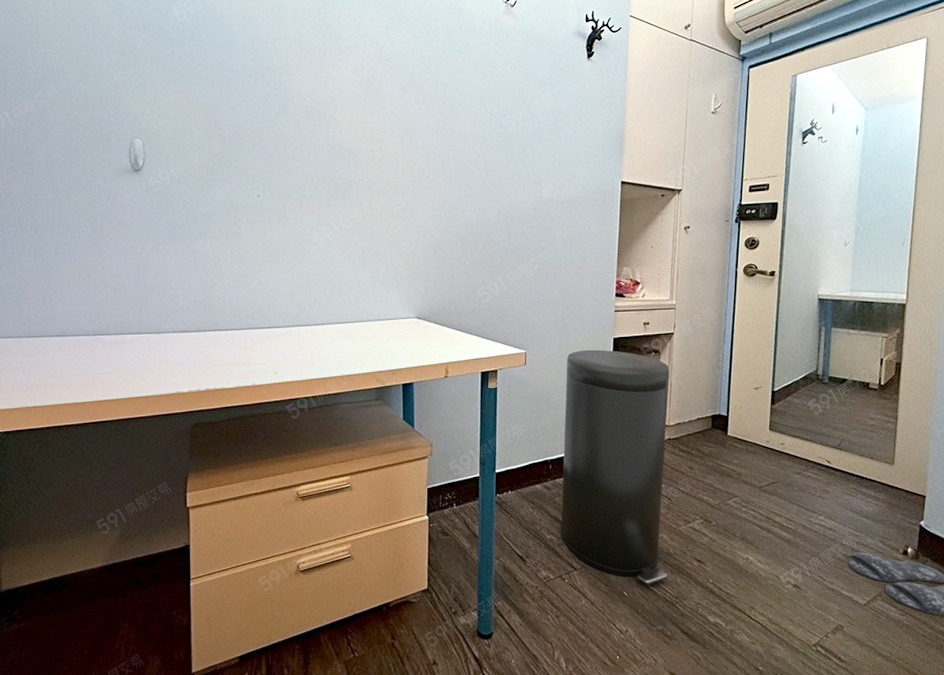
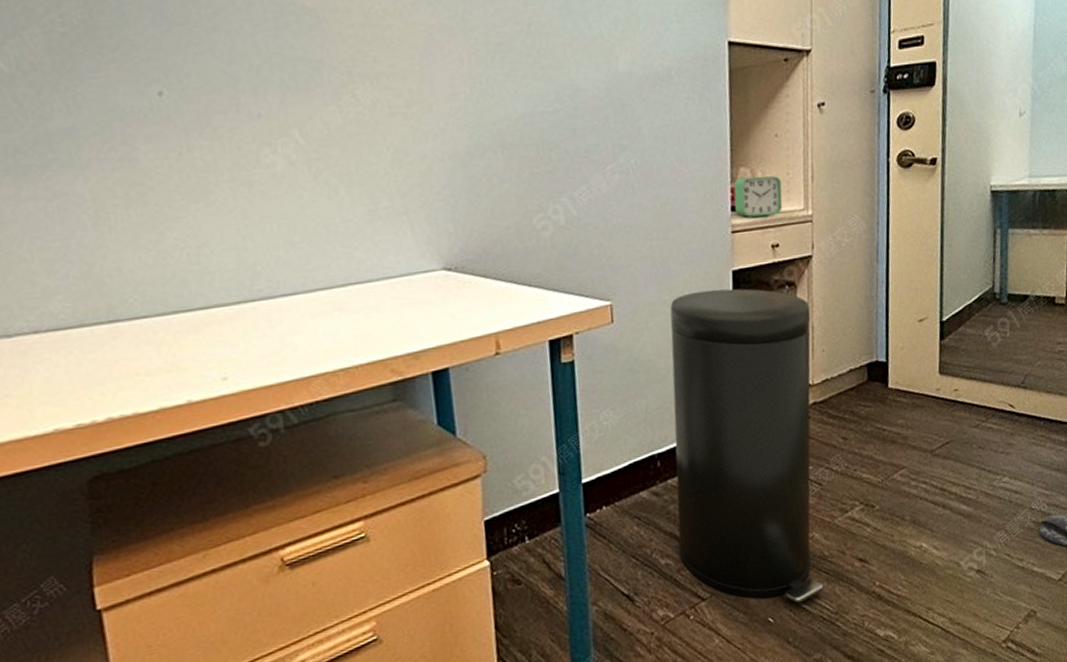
alarm clock: none [618,274,654,303] -> present [733,176,783,217]

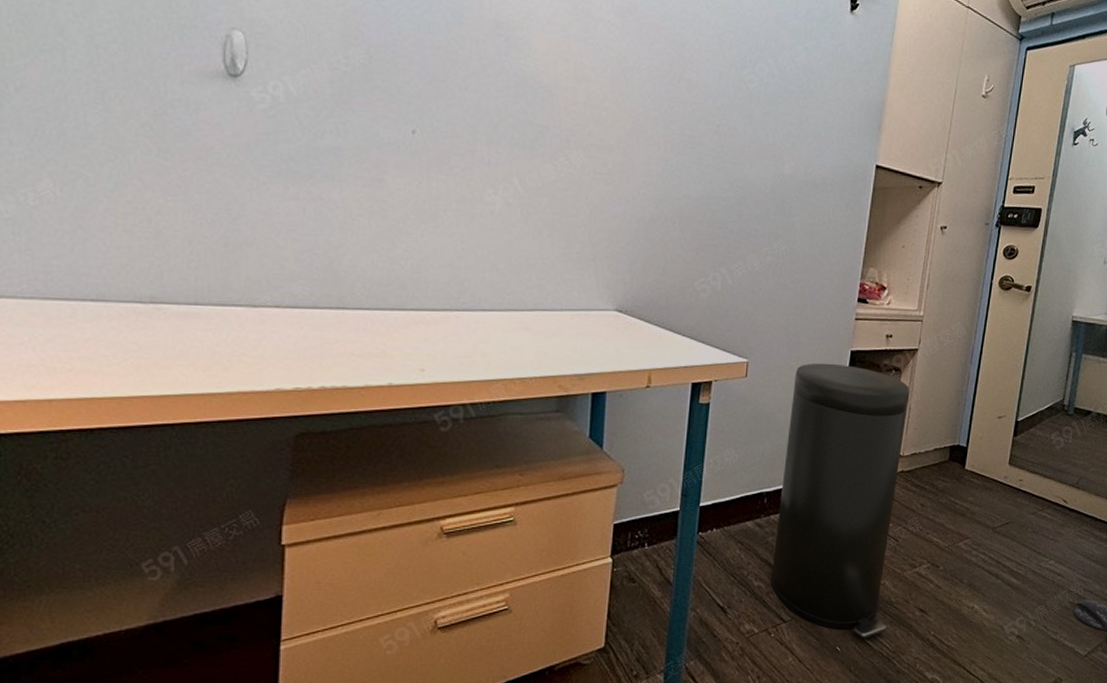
alarm clock: present [733,176,783,217] -> none [861,276,902,311]

